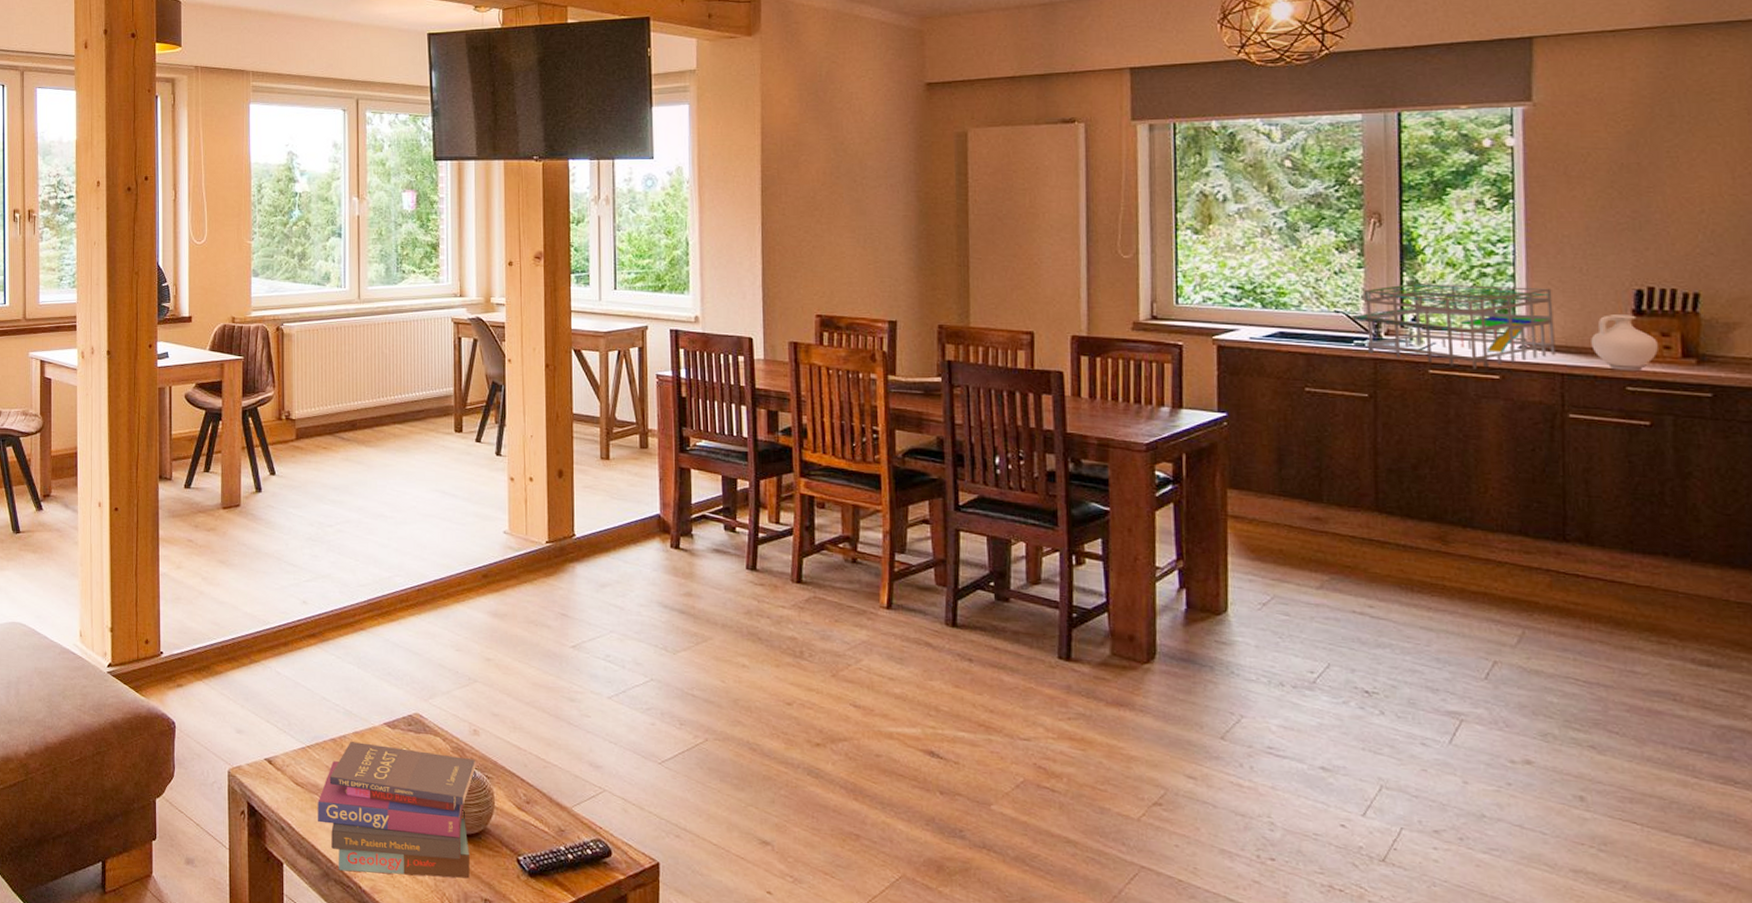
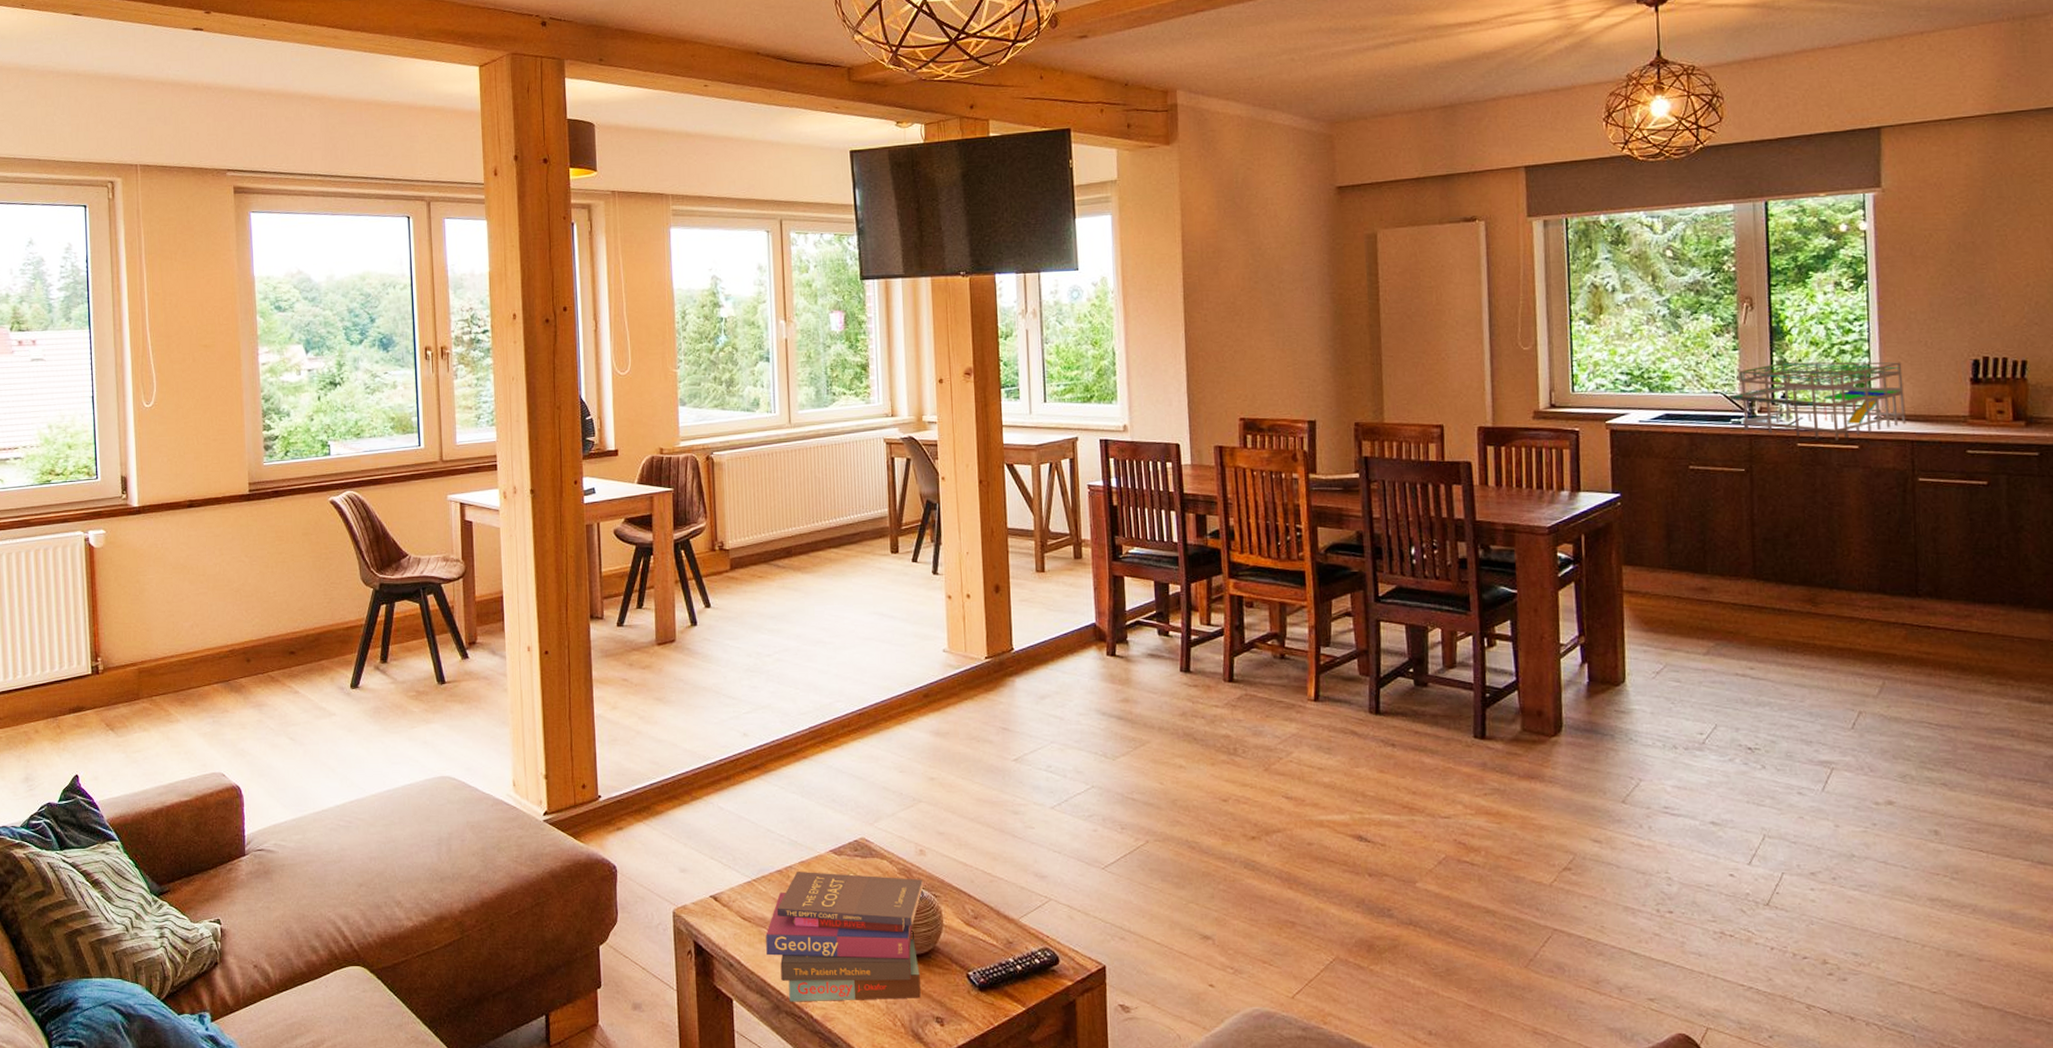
ceramic jug: present [1591,313,1658,372] -> none [1936,382,1993,436]

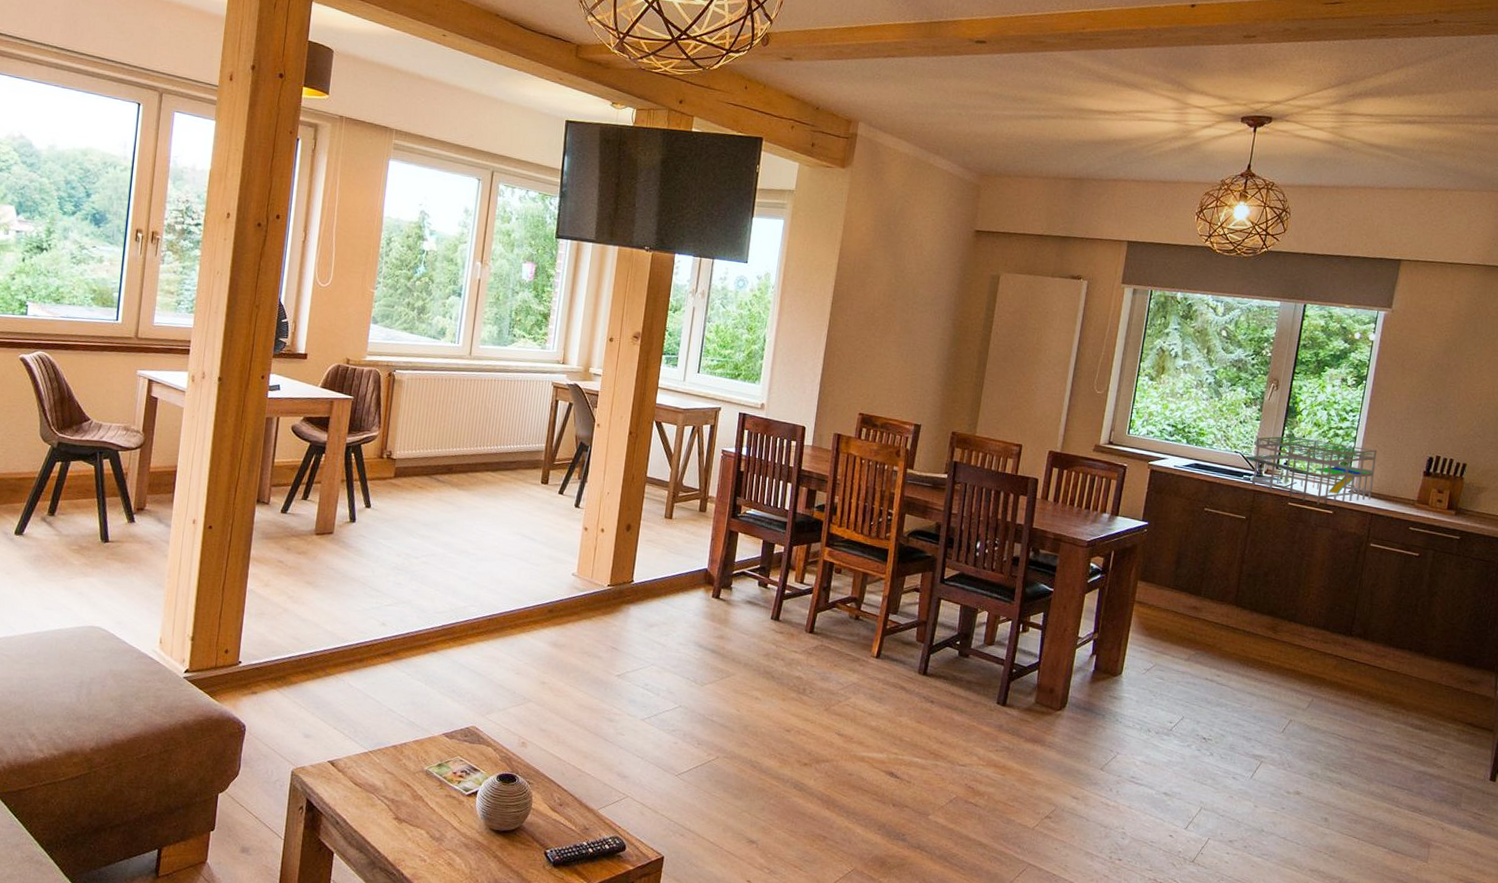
books: present [766,872,924,1002] -> none [371,749,521,868]

